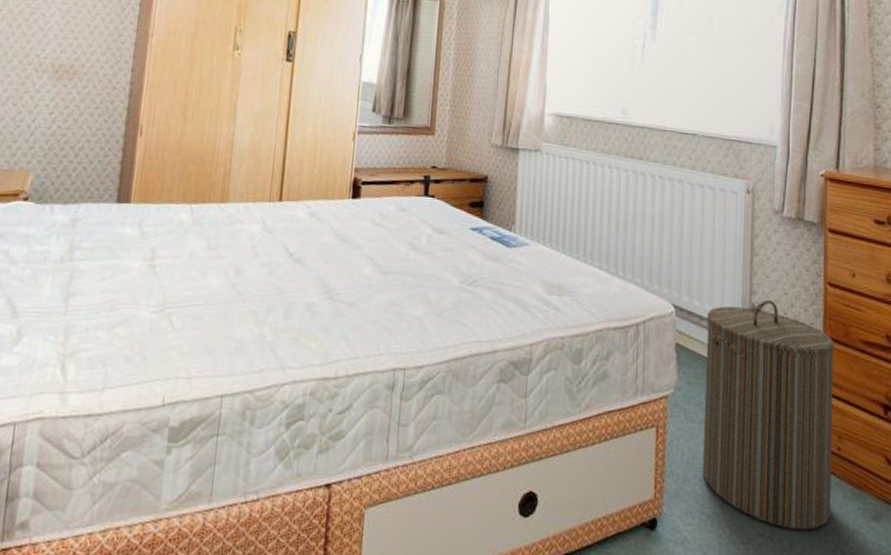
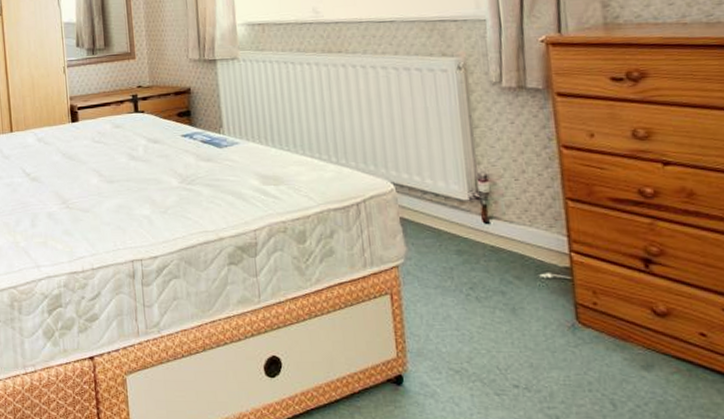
laundry hamper: present [702,299,834,530] -> none [430,168,593,381]

